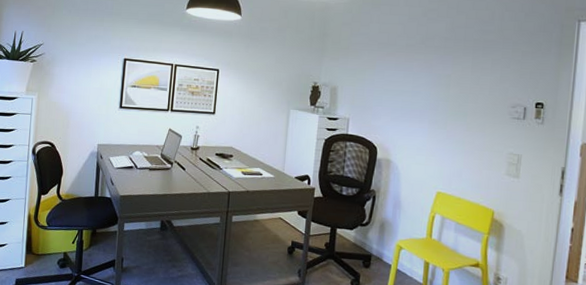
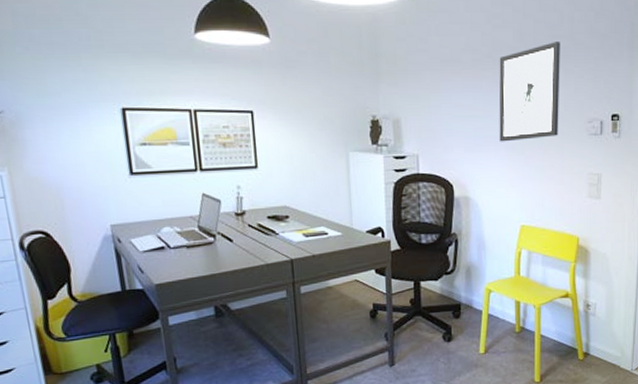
wall art: none [424,35,490,117] -> present [499,42,560,142]

